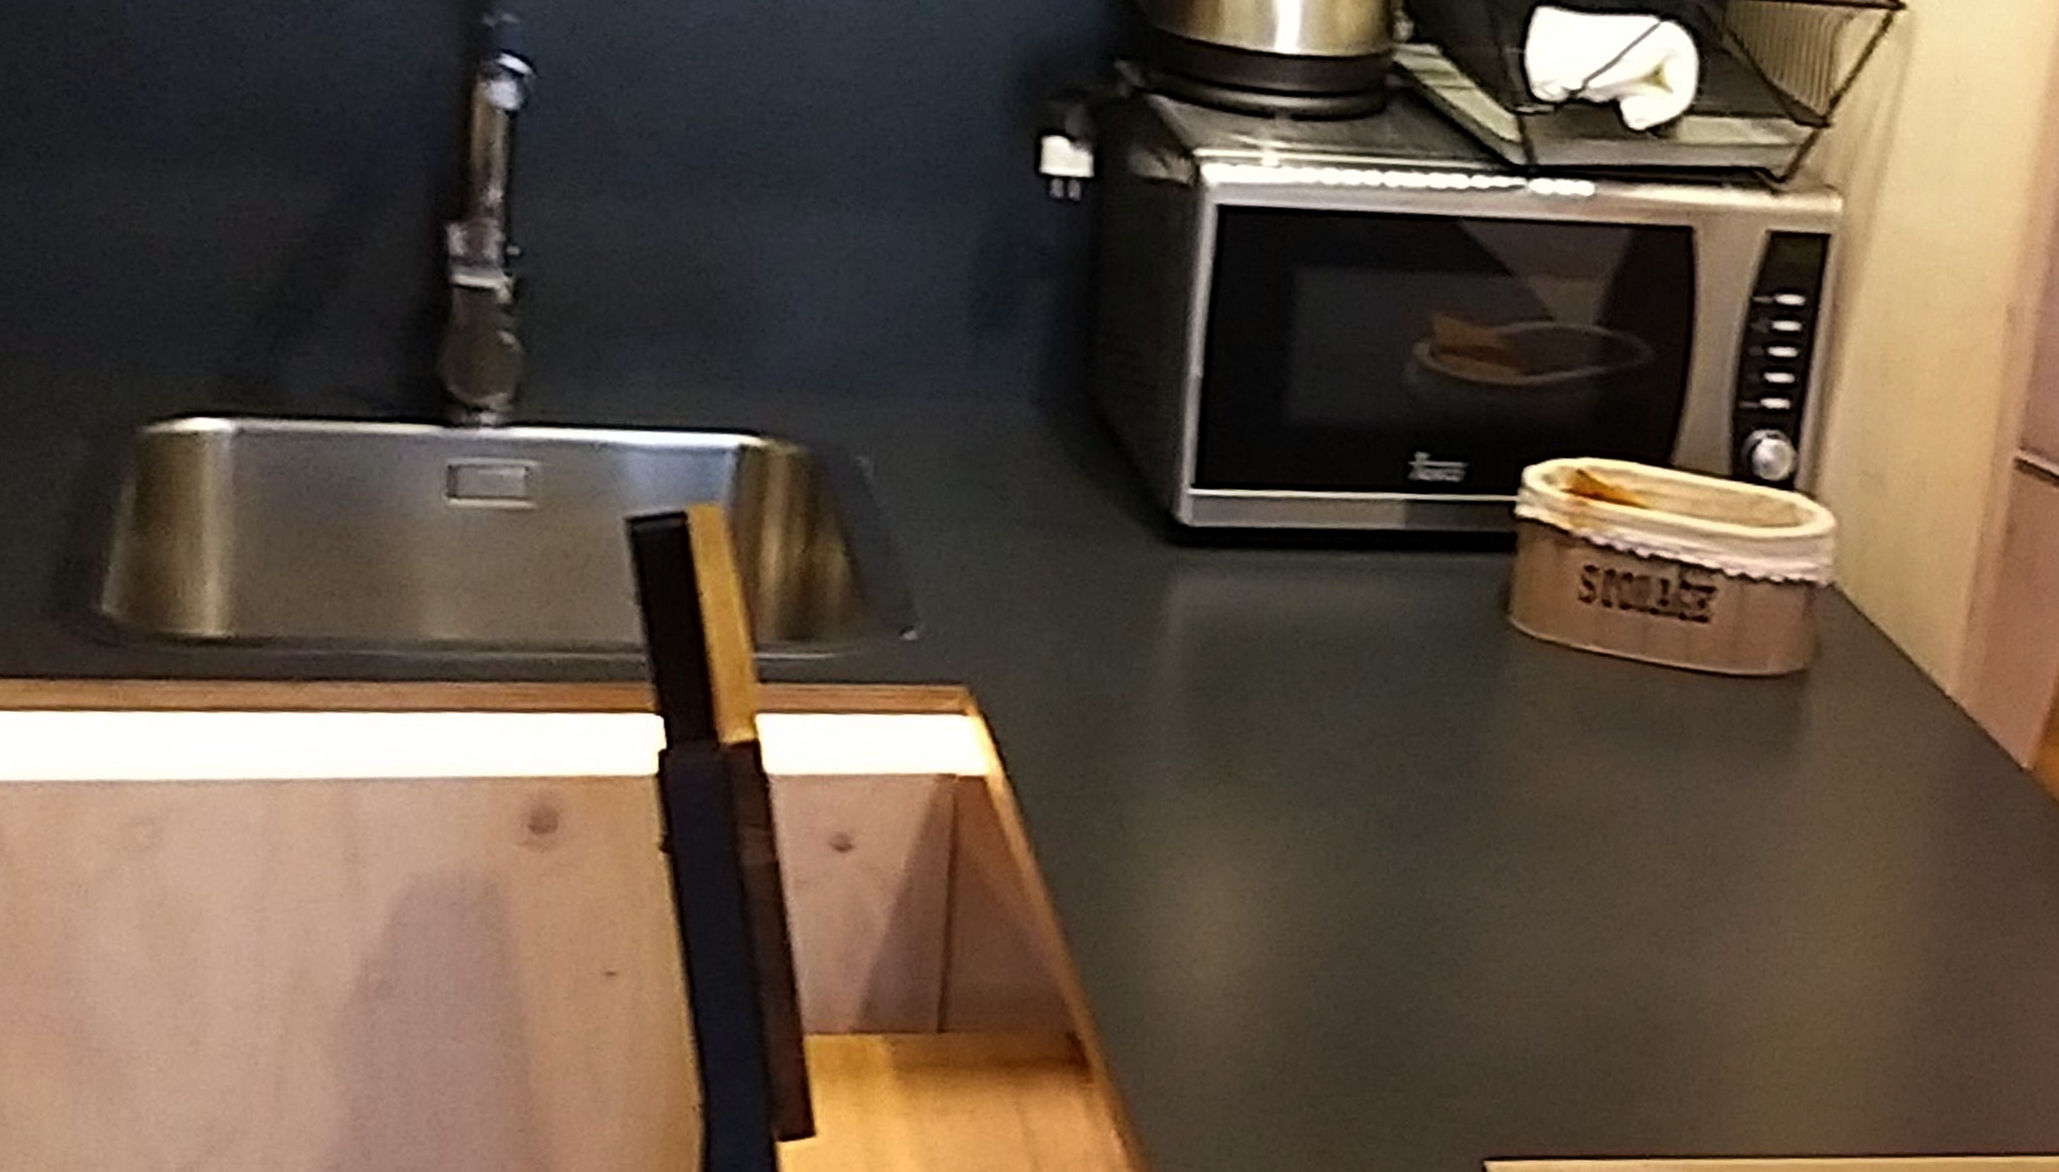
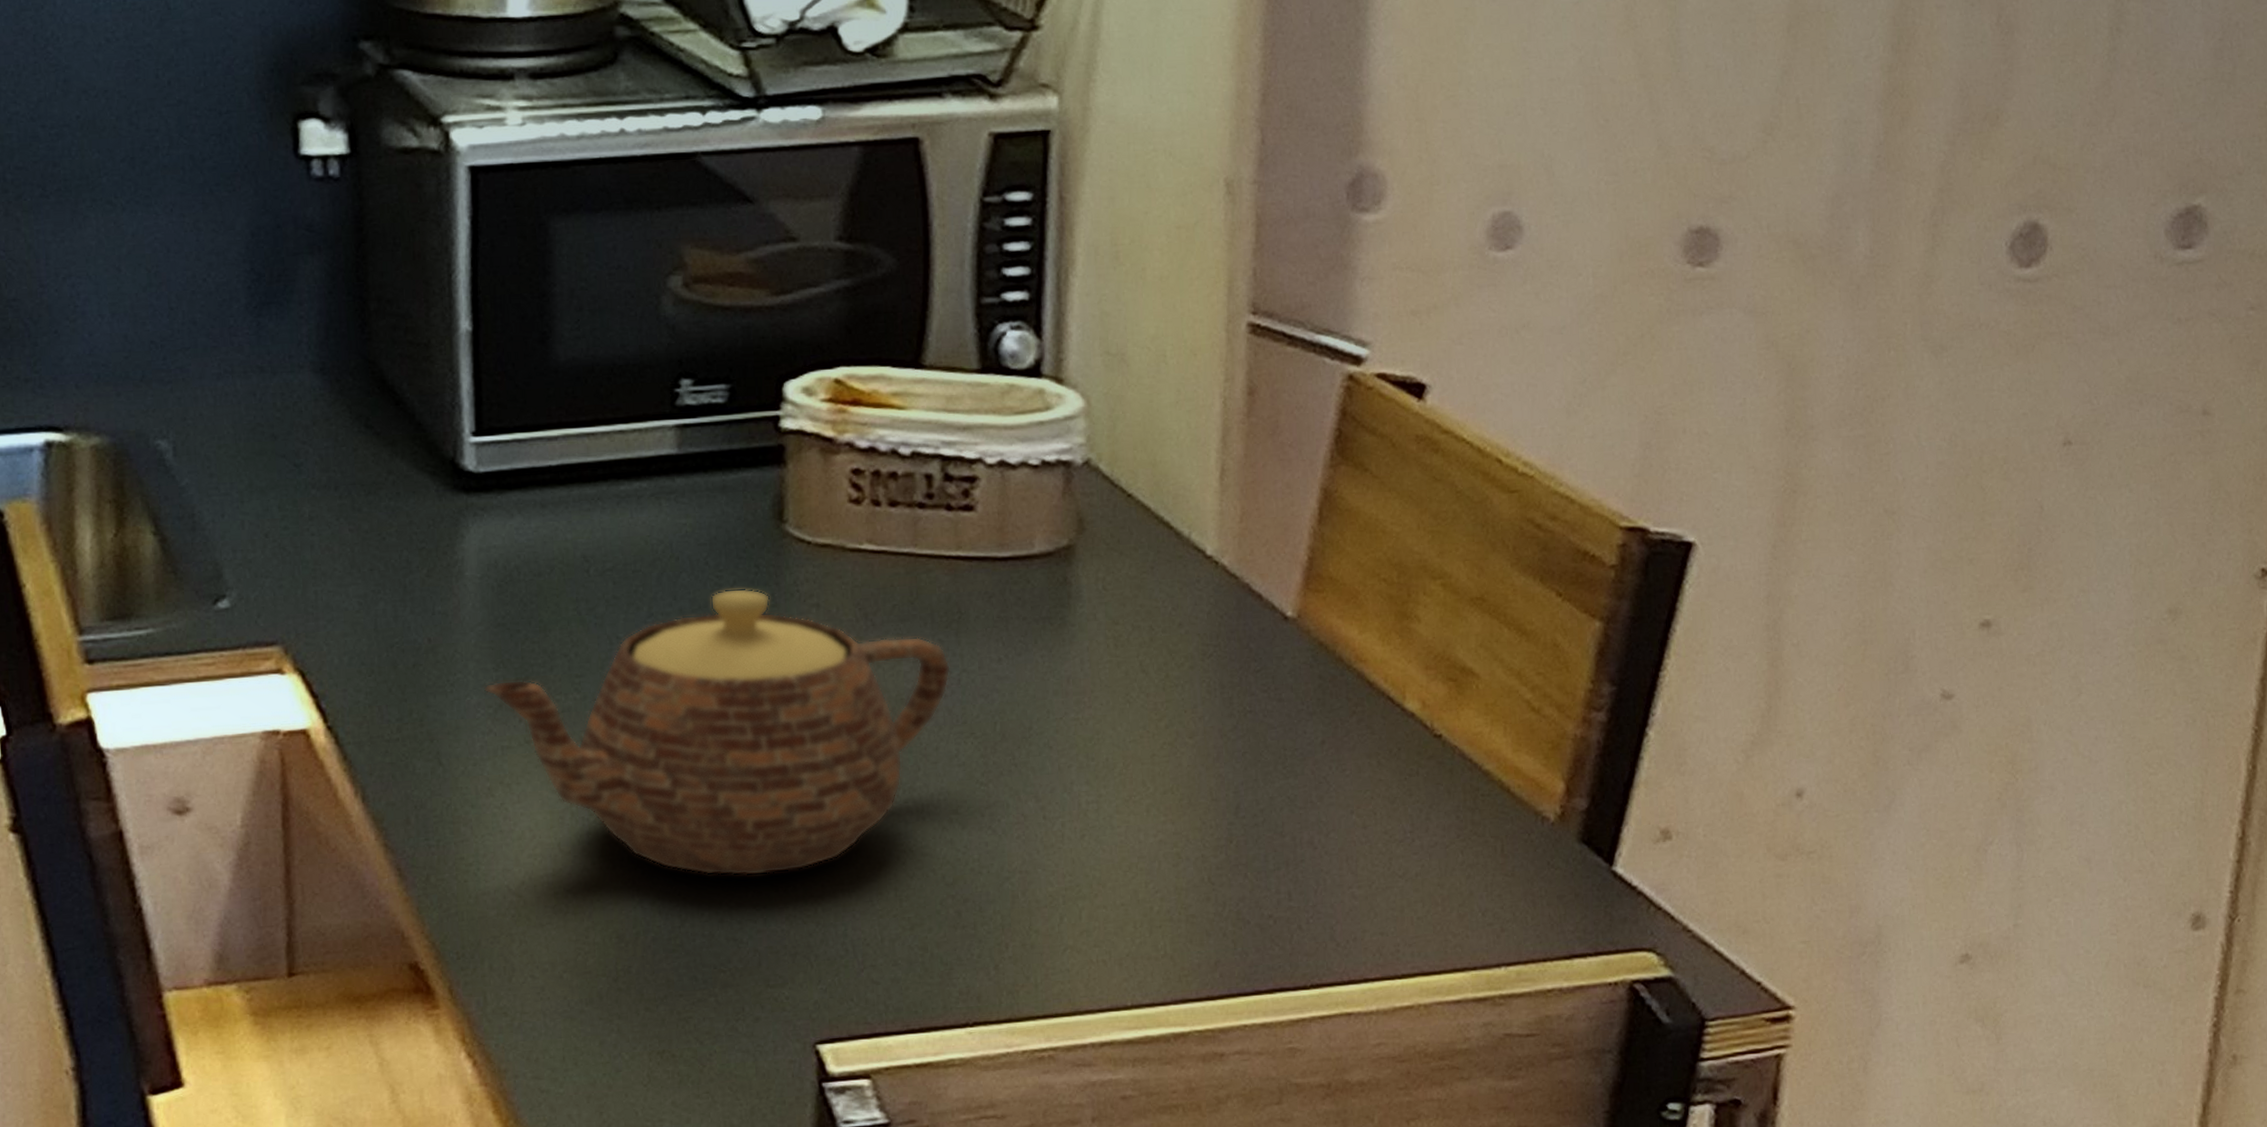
teapot: none [1176,676,1667,979] -> present [484,588,951,876]

